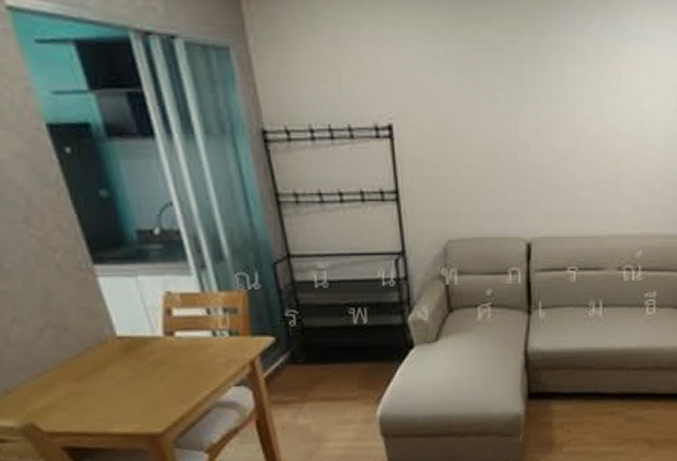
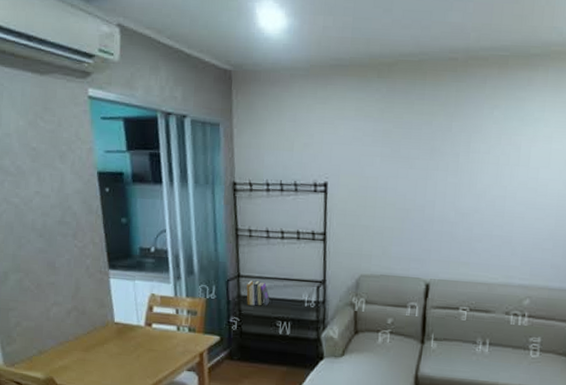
books: none [301,259,336,293] -> present [246,280,270,306]

